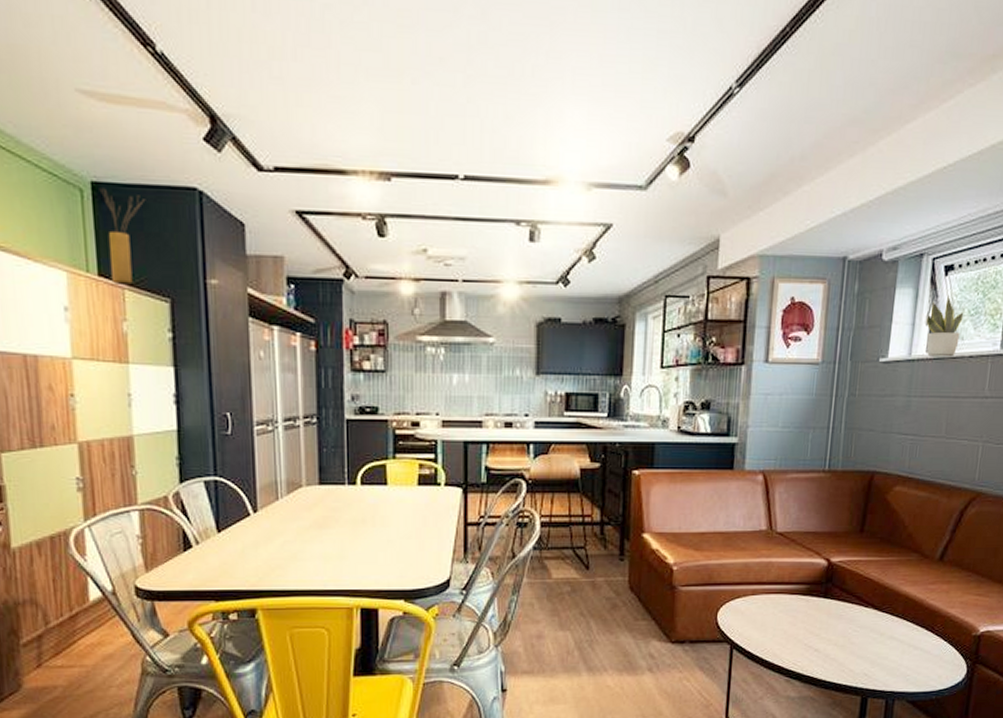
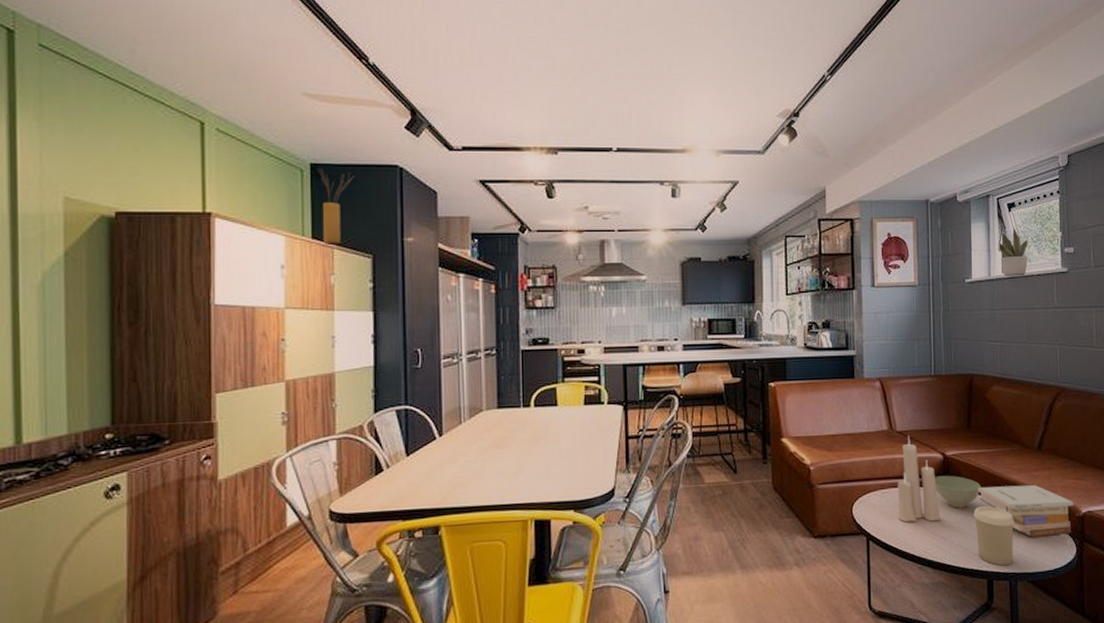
candle: none [768,537,817,633] -> present [897,435,941,522]
bowl: none [814,583,867,620] -> present [934,475,981,508]
cup: none [854,619,901,684] -> present [973,506,1015,566]
books: none [862,598,972,655] -> present [977,484,1074,538]

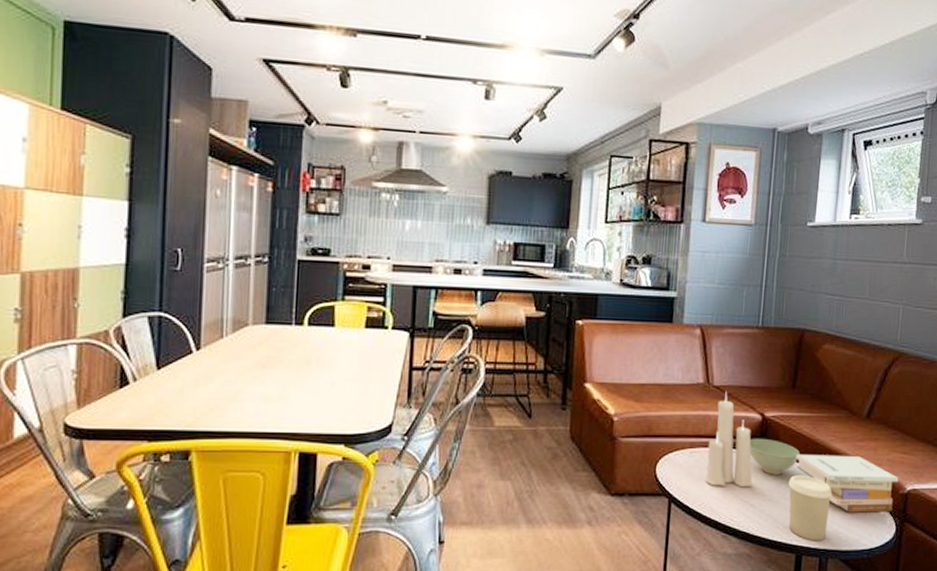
vase: present [317,168,355,245] -> none [71,27,117,120]
potted plant: present [999,227,1028,276] -> none [849,168,882,224]

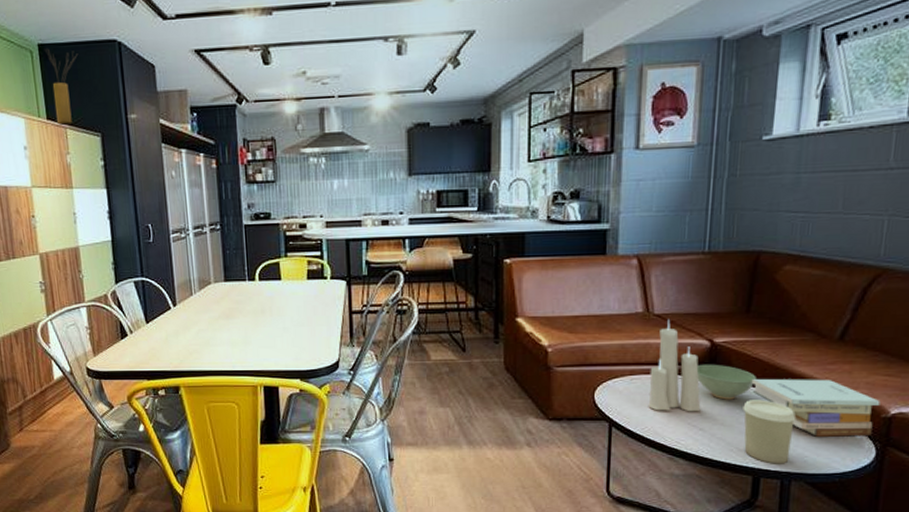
vase: none [71,27,117,120] -> present [44,48,79,125]

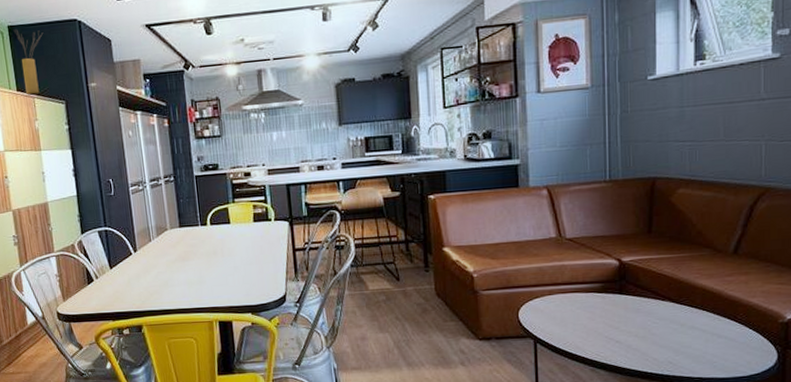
candle: present [648,319,701,412] -> none [567,242,616,327]
bowl: present [696,364,756,400] -> none [608,281,663,314]
cup: present [743,400,797,464] -> none [653,311,703,371]
books: present [751,378,880,437] -> none [659,290,777,343]

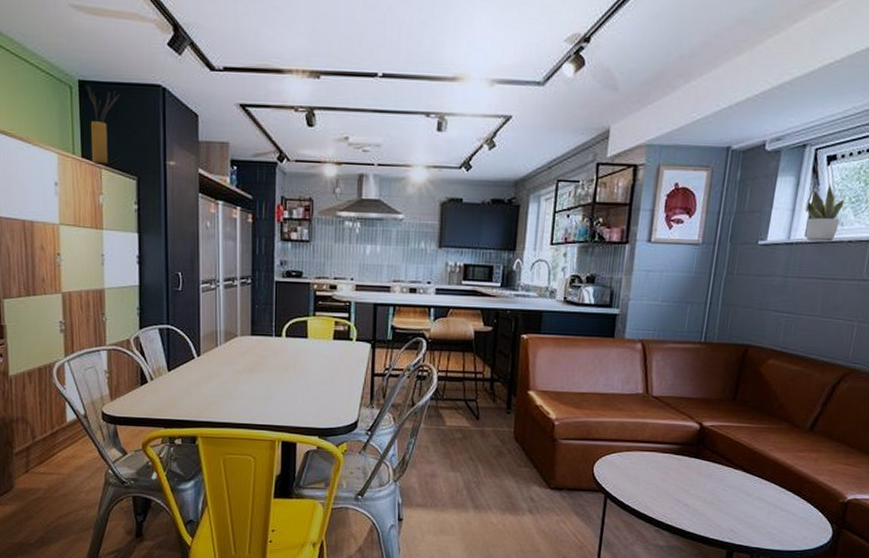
potted plant: none [691,12,729,69] -> present [805,184,845,242]

